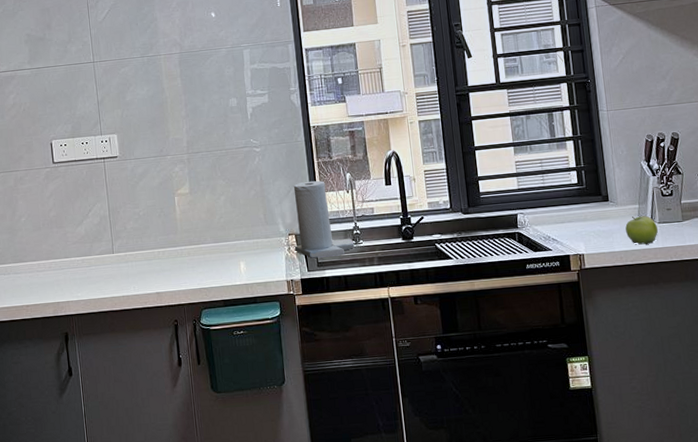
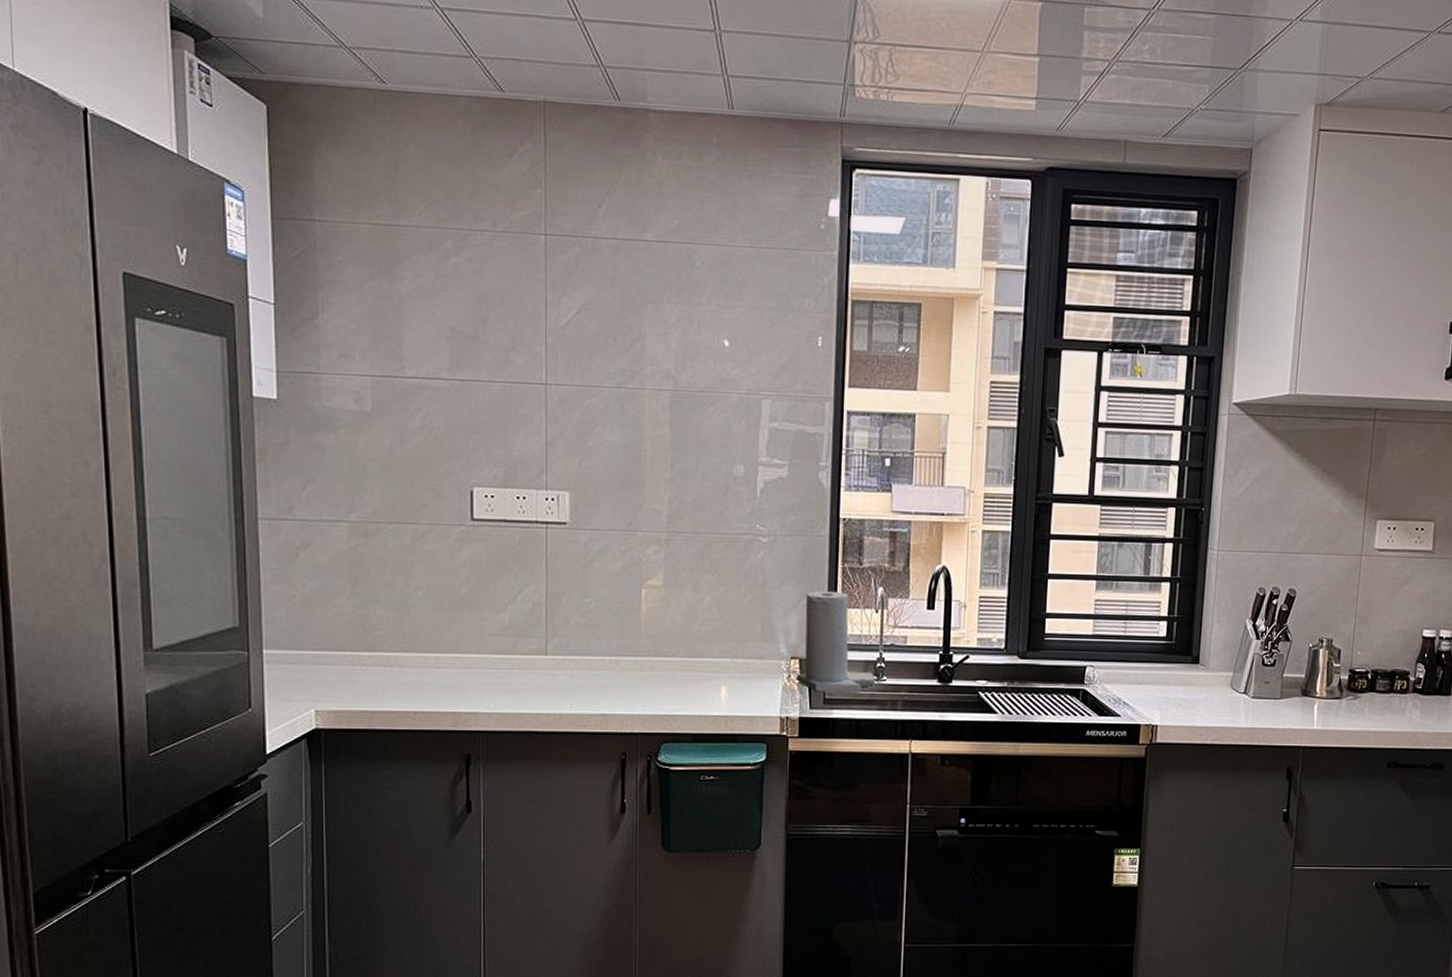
fruit: present [625,215,658,245] -> none [1212,686,1250,722]

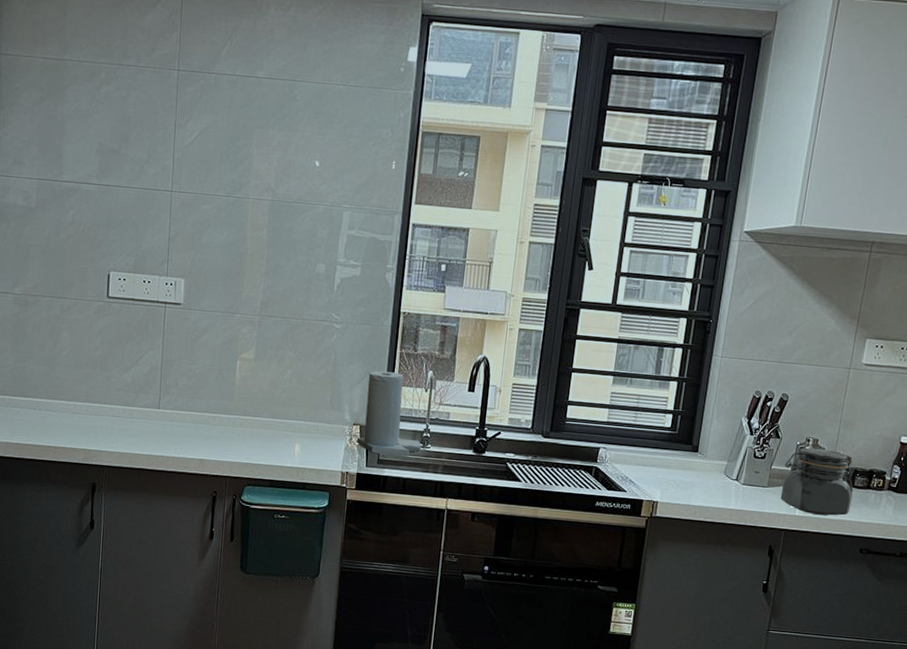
jar: none [1295,649,1376,727] -> present [780,447,855,516]

